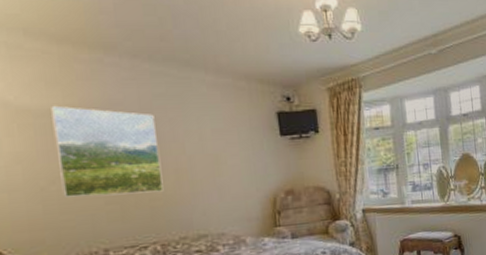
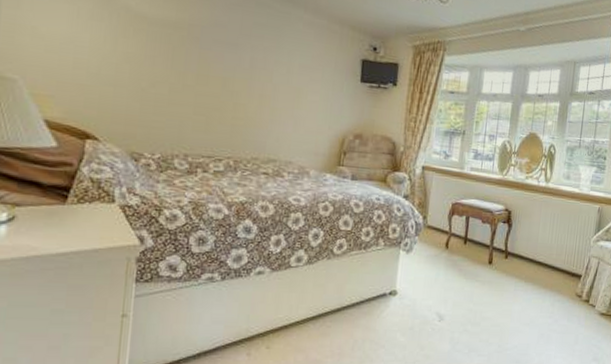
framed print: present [51,105,164,197] -> none [159,16,251,113]

